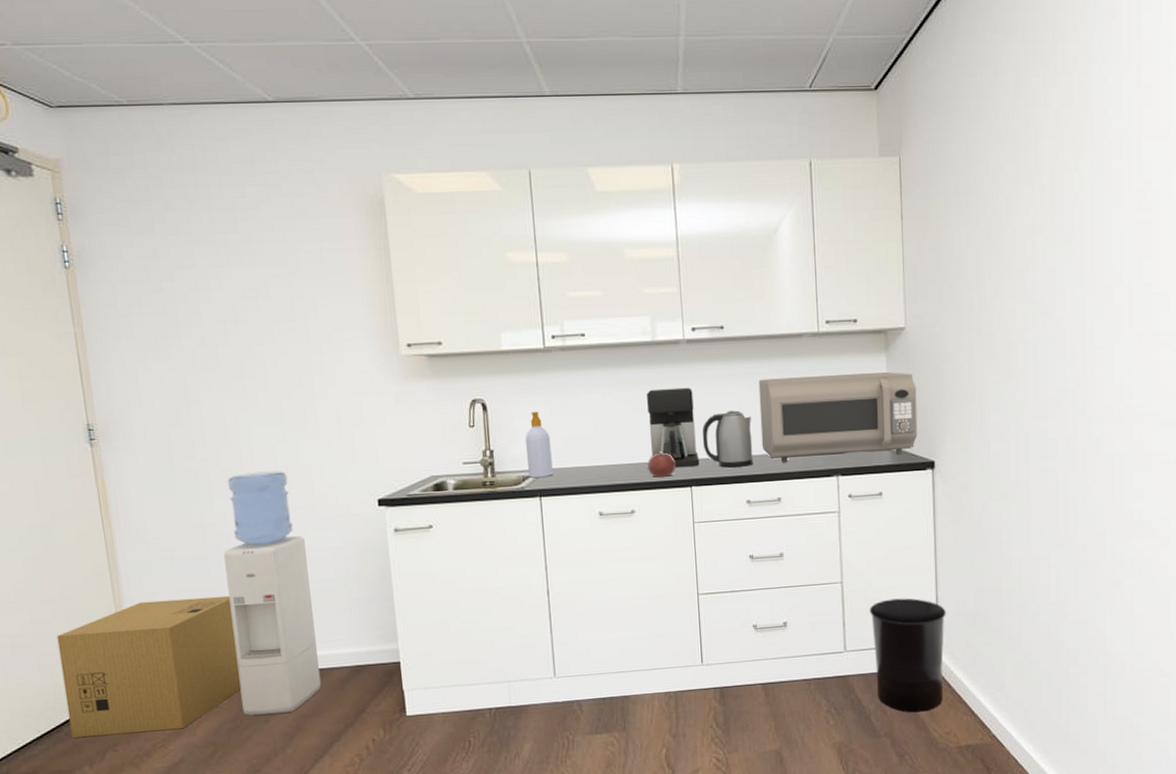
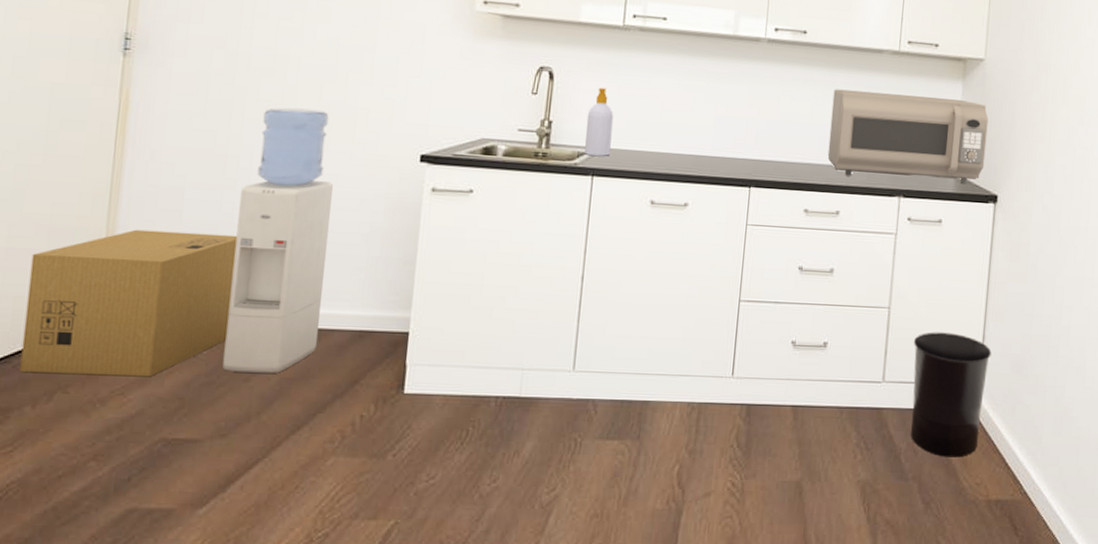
coffee maker: present [647,387,700,468] -> none [714,82,766,168]
fruit: present [647,451,676,478] -> none [708,146,738,175]
kettle: present [702,410,754,468] -> none [768,115,821,174]

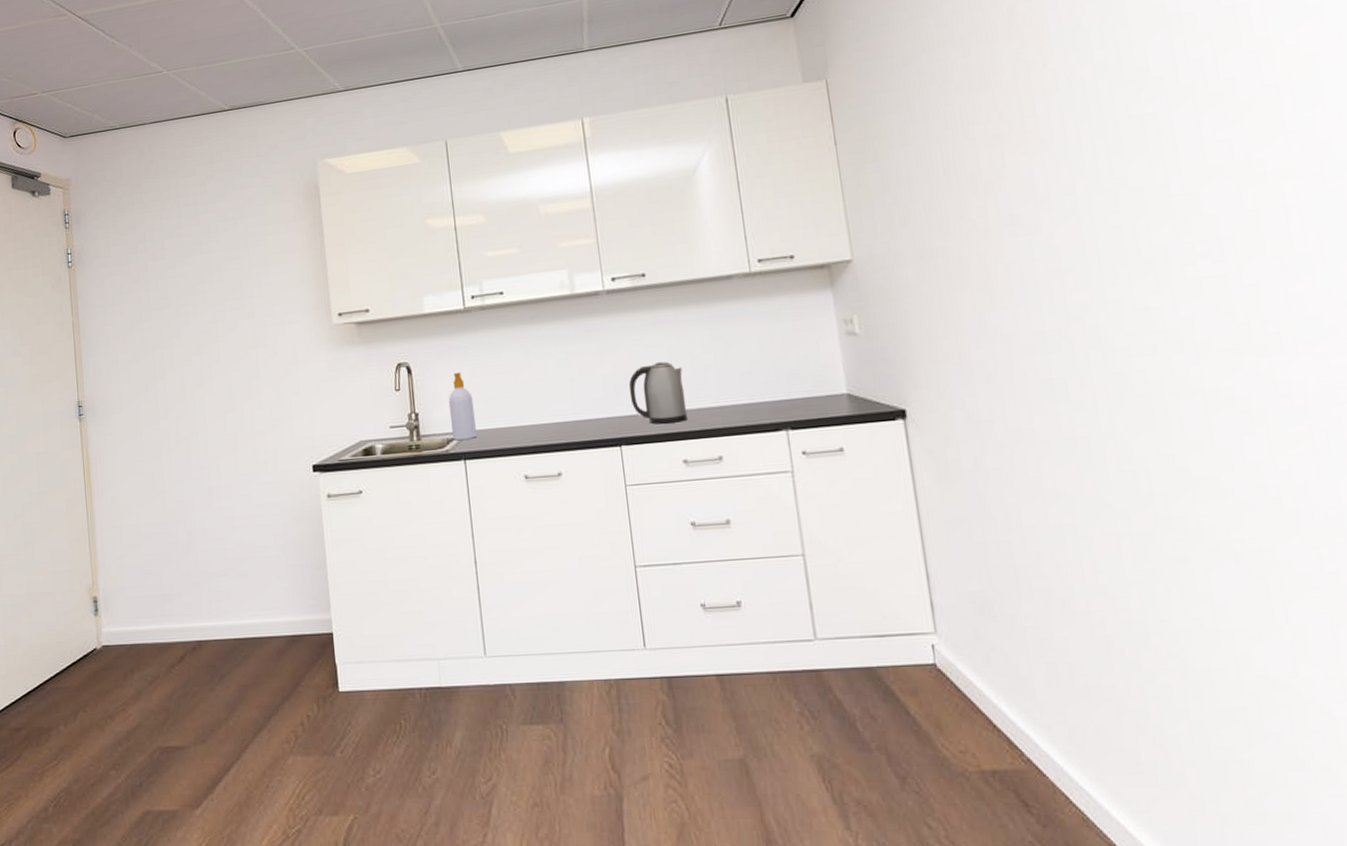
cardboard box: present [19,229,238,377] -> none [45,560,192,697]
water cooler: present [222,107,333,374] -> none [180,439,261,684]
kettle: none [768,115,821,174] -> present [629,361,688,424]
microwave: present [827,89,989,185] -> none [687,309,881,417]
waste bin: present [911,332,992,458] -> none [840,575,951,722]

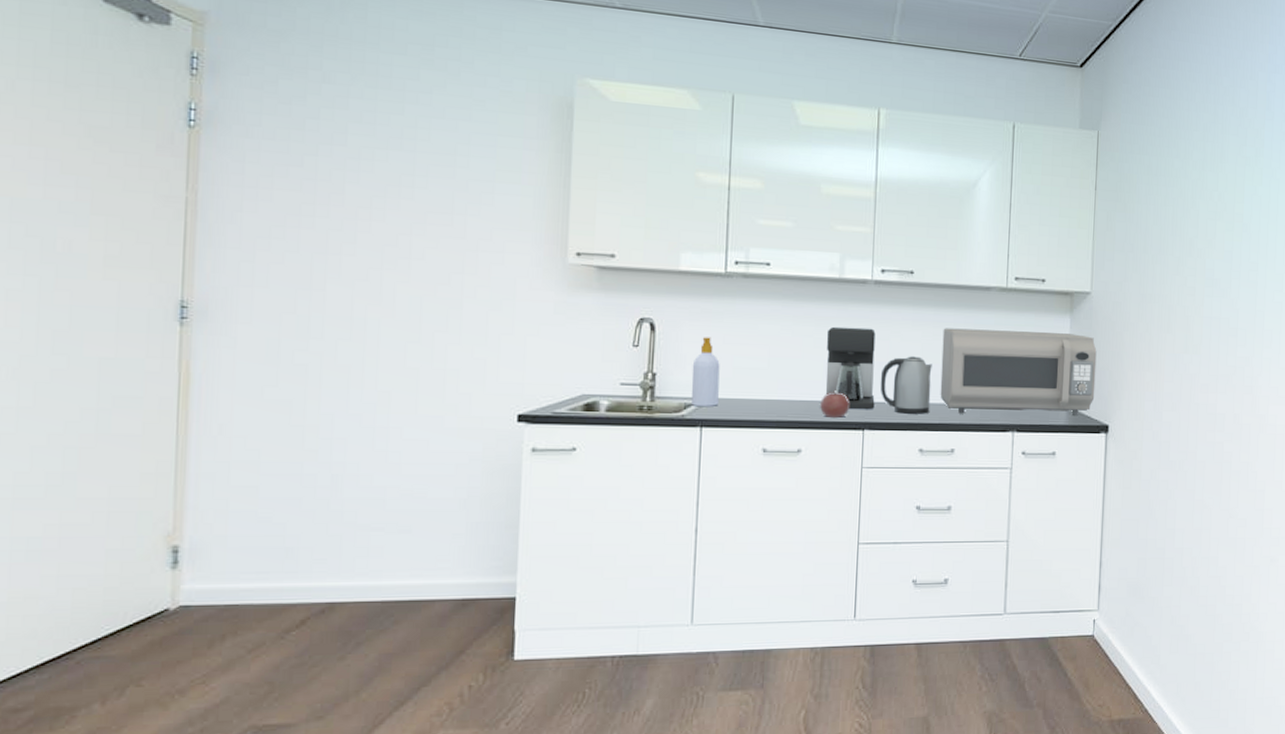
coffee maker: none [568,339,628,427] -> present [825,326,876,410]
fruit: none [572,408,603,438] -> present [820,391,850,419]
microwave: none [687,309,881,417] -> present [940,328,1097,417]

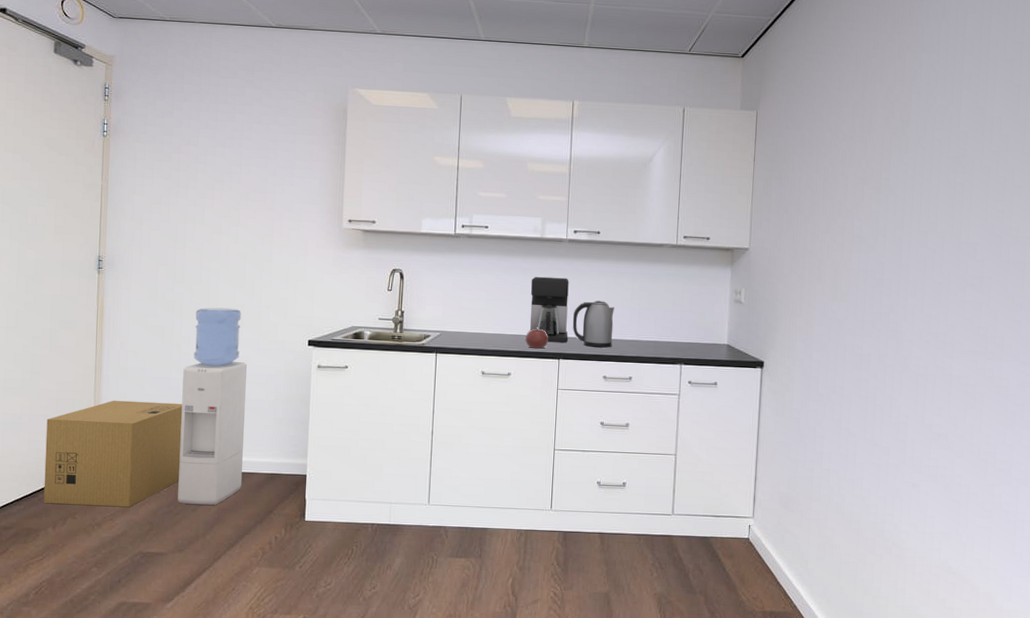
cardboard box: none [84,509,323,669] -> present [43,400,183,508]
water cooler: none [314,372,424,652] -> present [178,307,247,505]
soap bottle: present [691,337,720,407] -> none [429,284,450,338]
microwave: present [940,328,1097,417] -> none [620,278,754,353]

